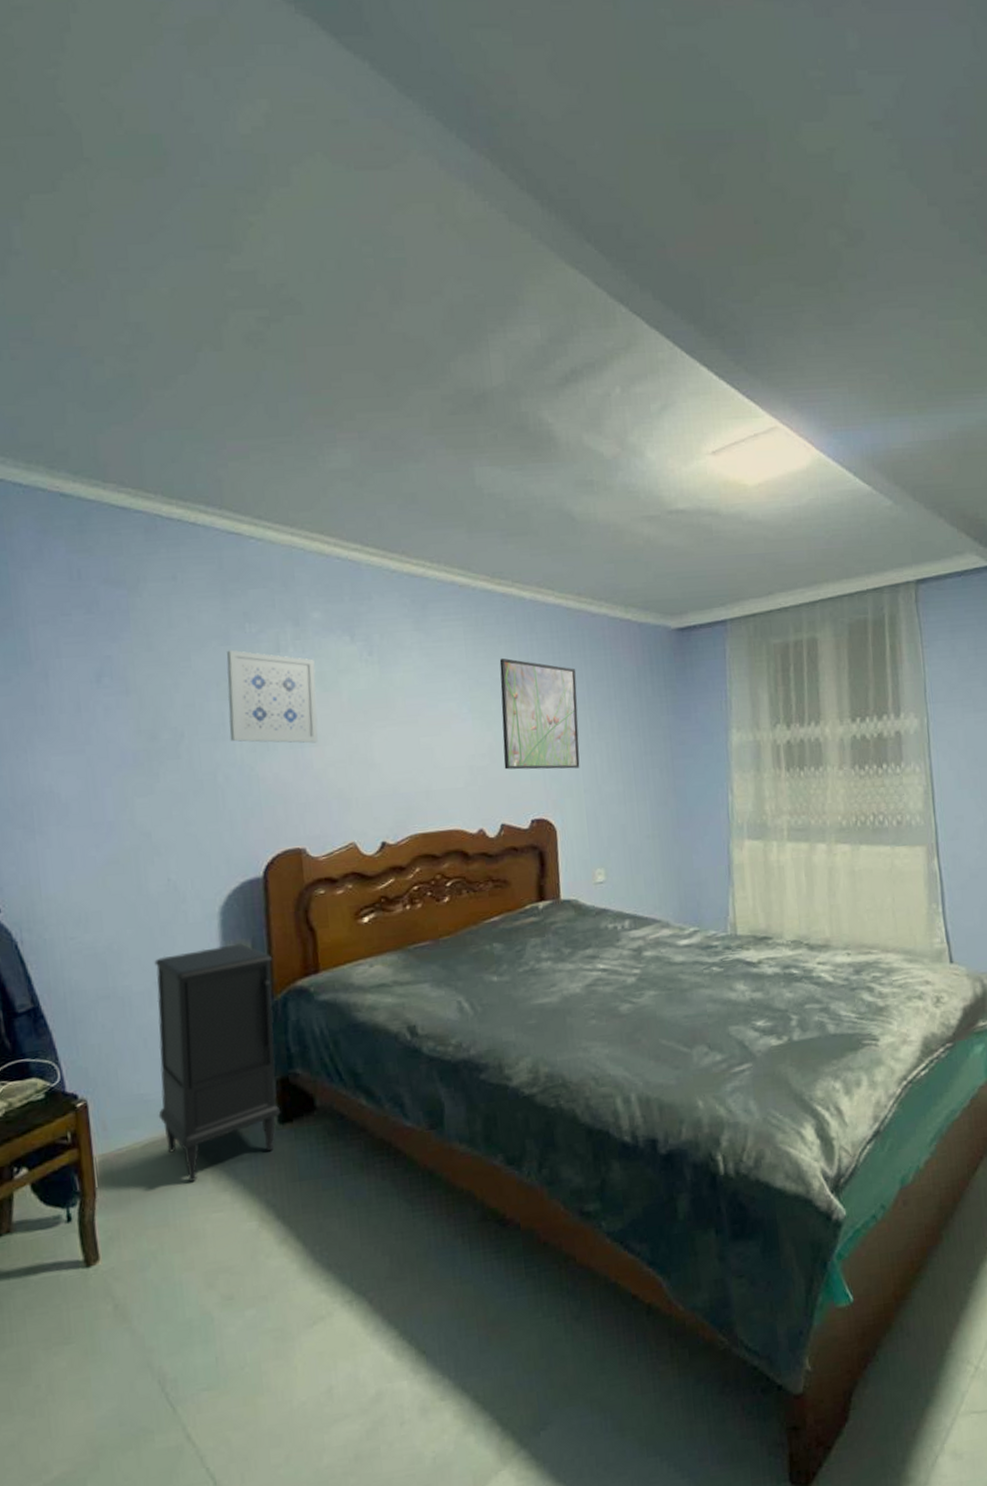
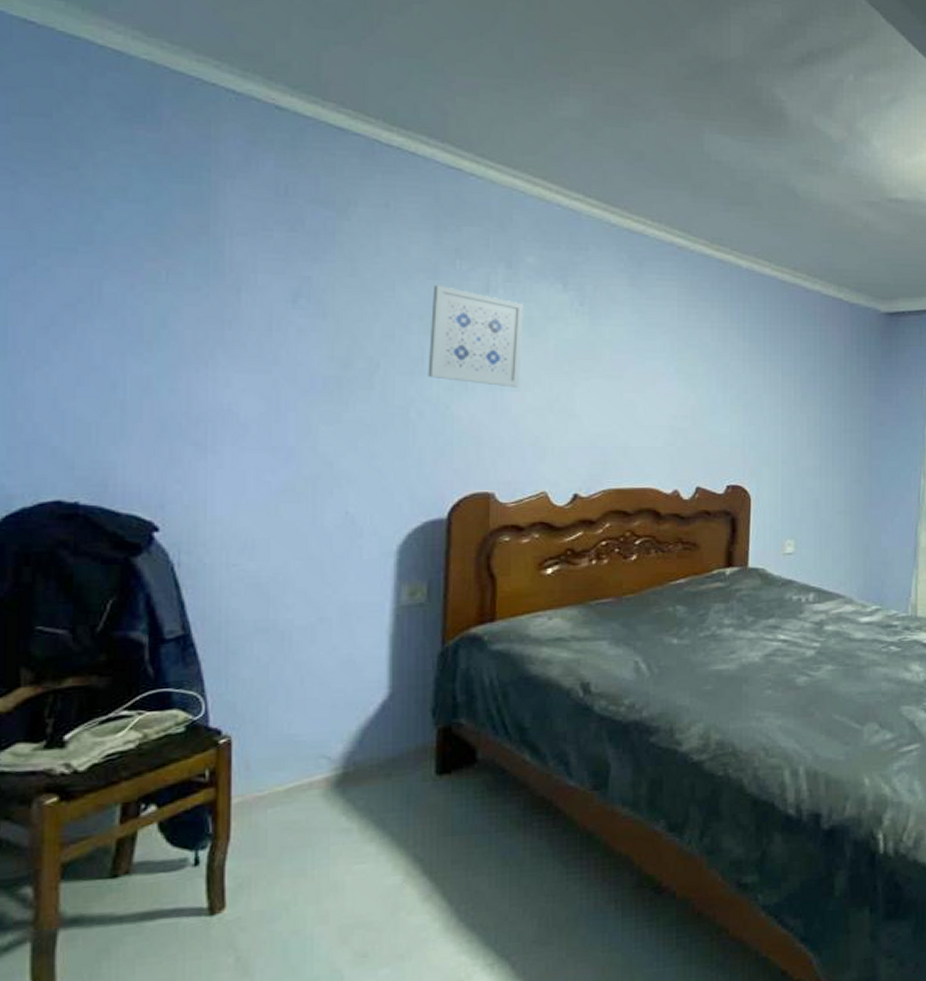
nightstand: present [154,943,281,1183] -> none [307,585,448,831]
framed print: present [499,658,580,770] -> none [705,322,785,439]

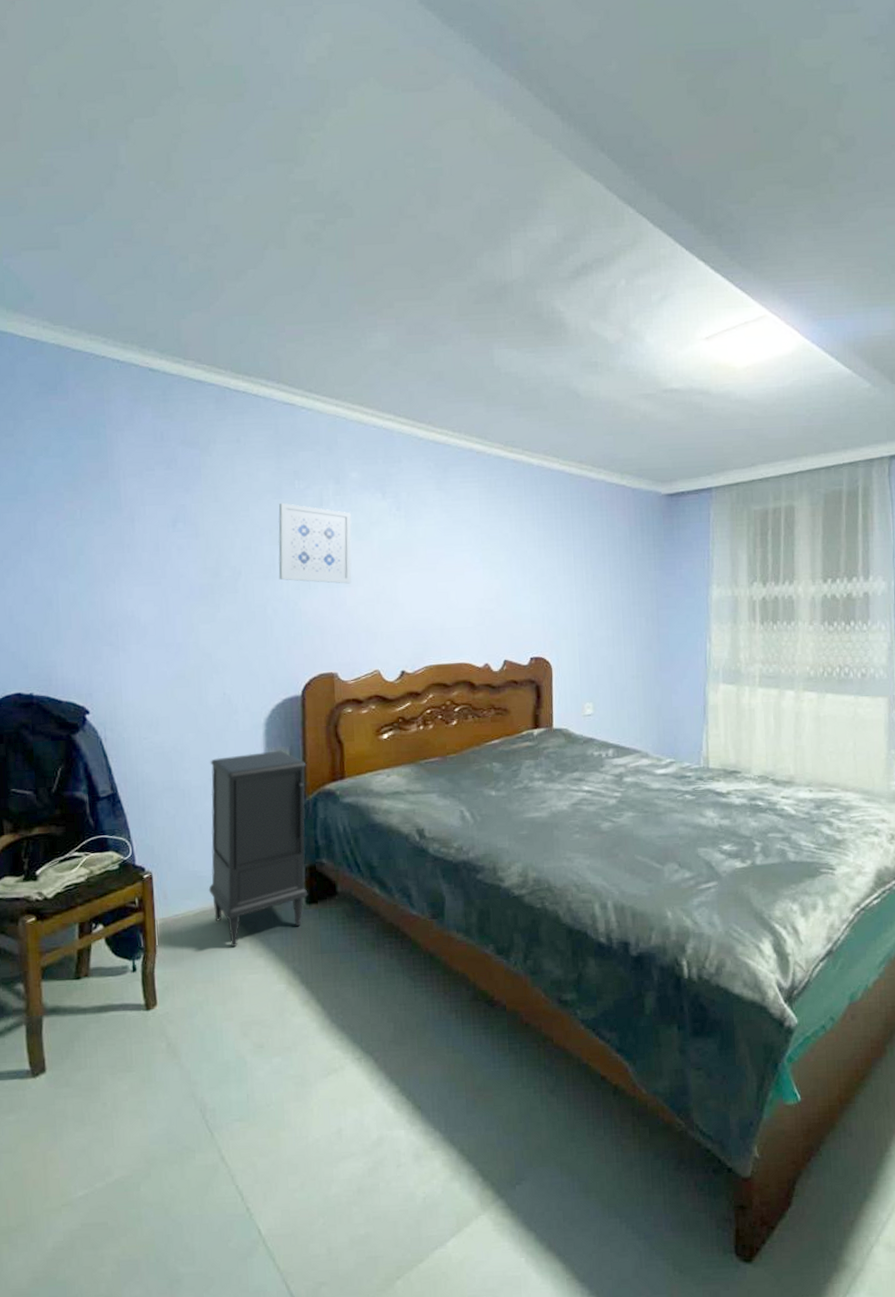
nightstand: none [307,585,448,831] -> present [208,750,308,948]

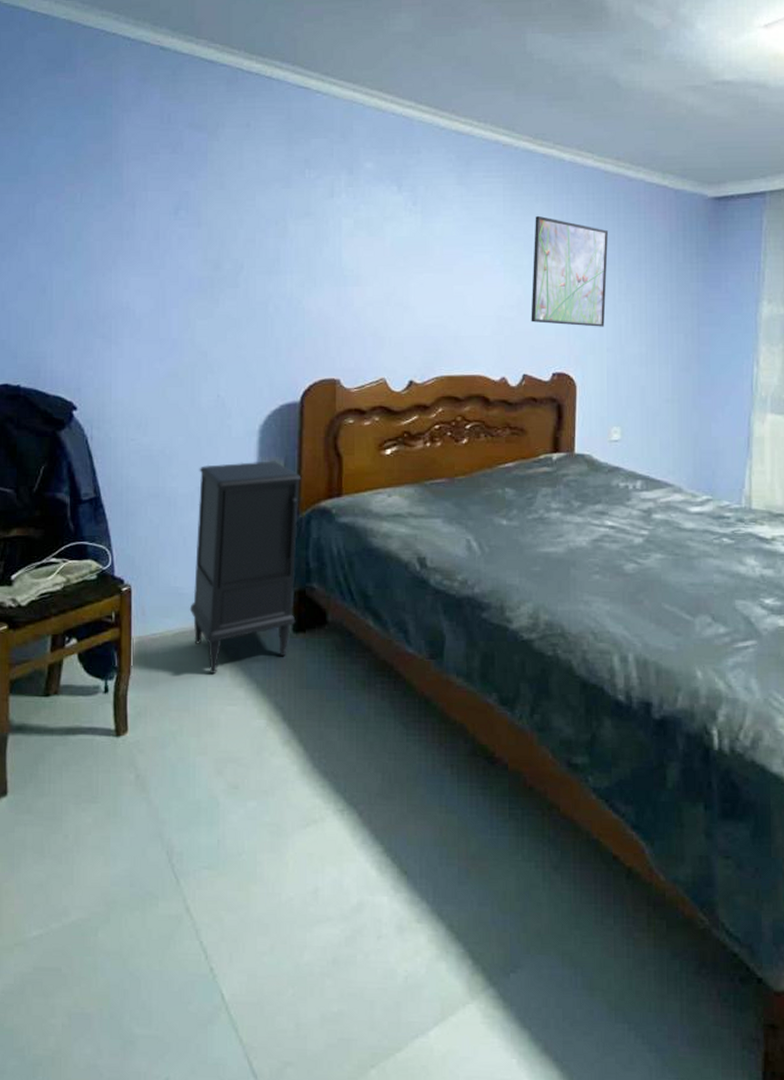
wall art: present [278,502,352,584] -> none [283,192,363,283]
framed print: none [508,516,576,615] -> present [531,215,609,327]

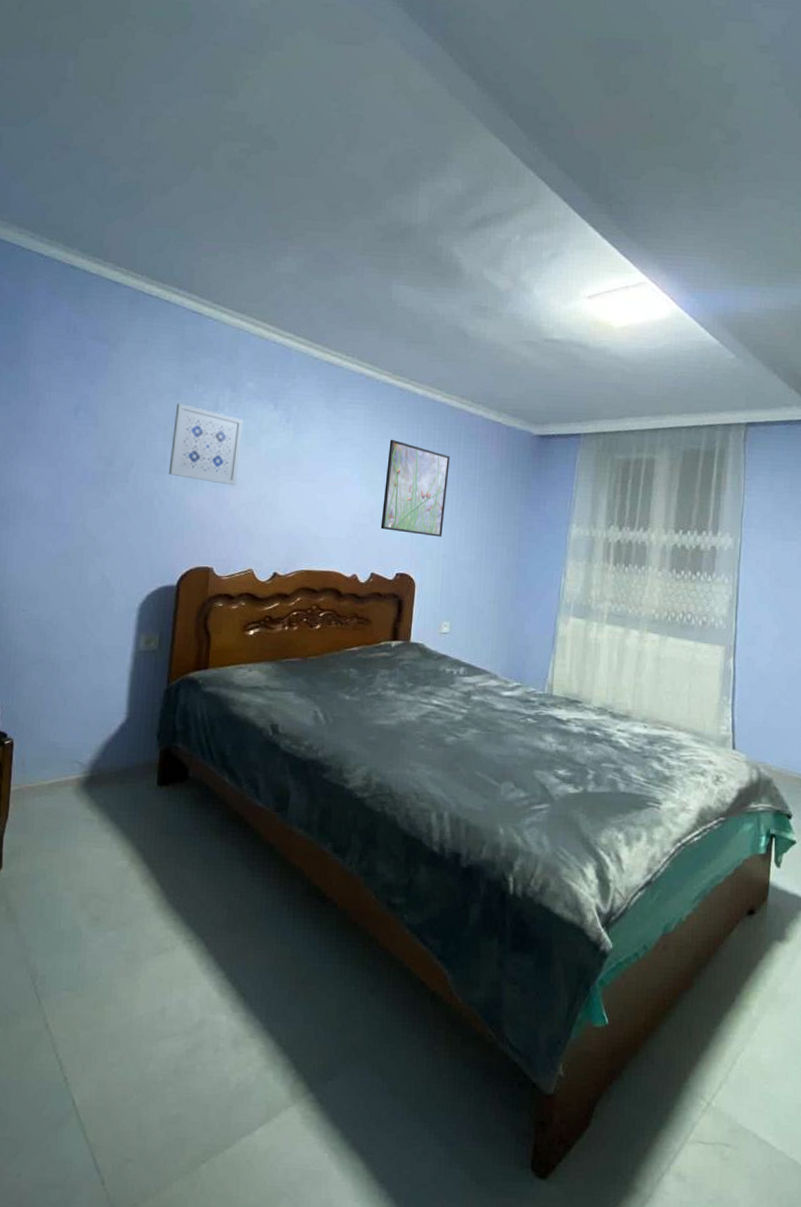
nightstand: present [189,461,302,675] -> none [65,635,174,820]
wall art: none [283,192,363,283] -> present [168,403,243,486]

